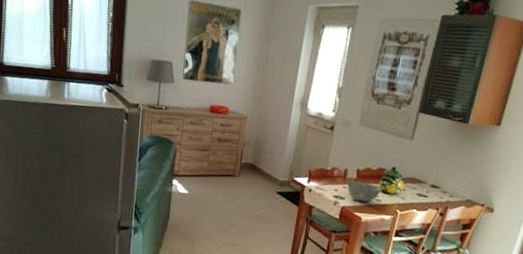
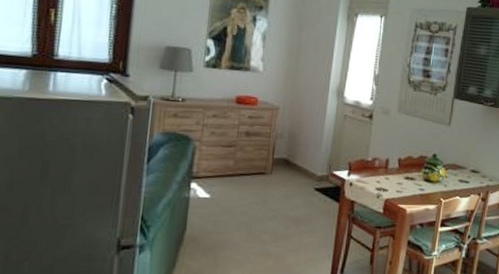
bowl: present [346,181,382,203] -> none [388,171,425,193]

